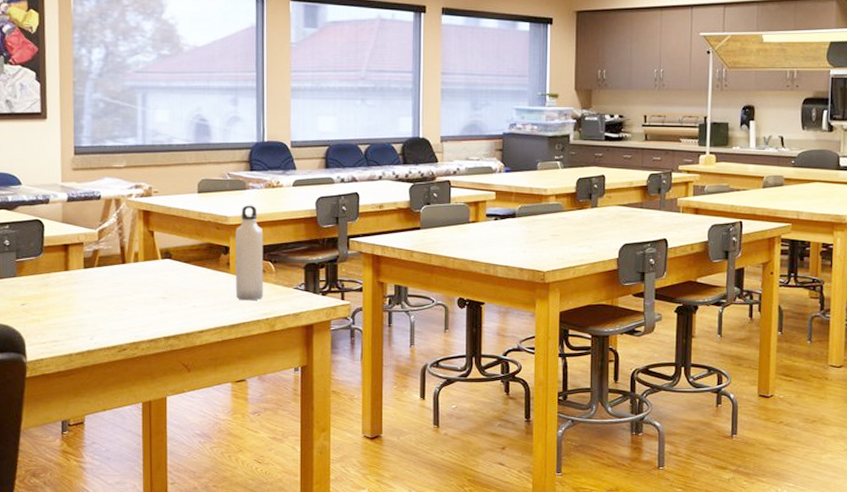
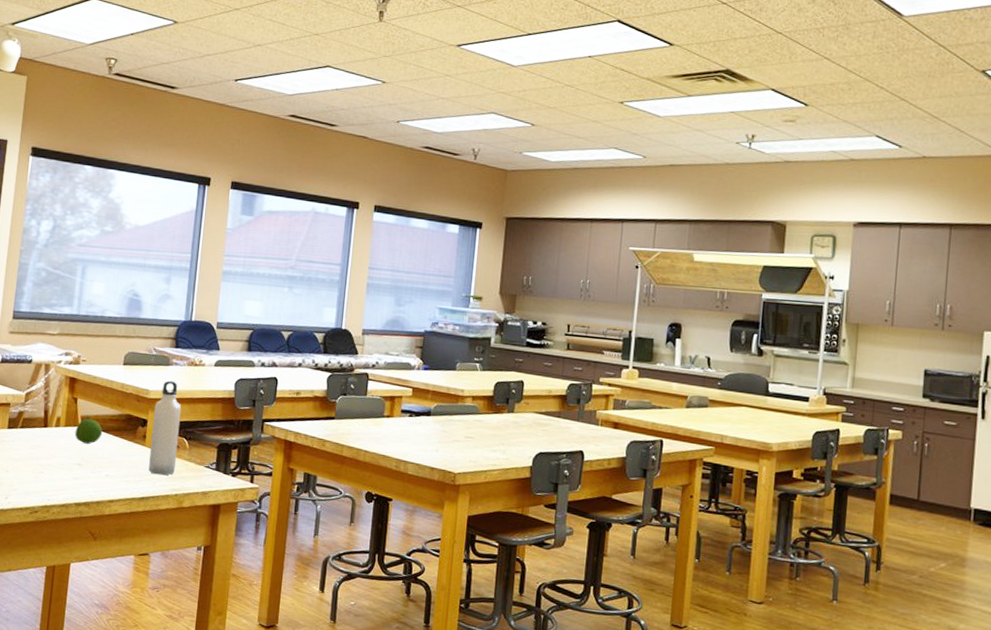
lime: none [155,251,184,276] -> present [75,418,103,444]

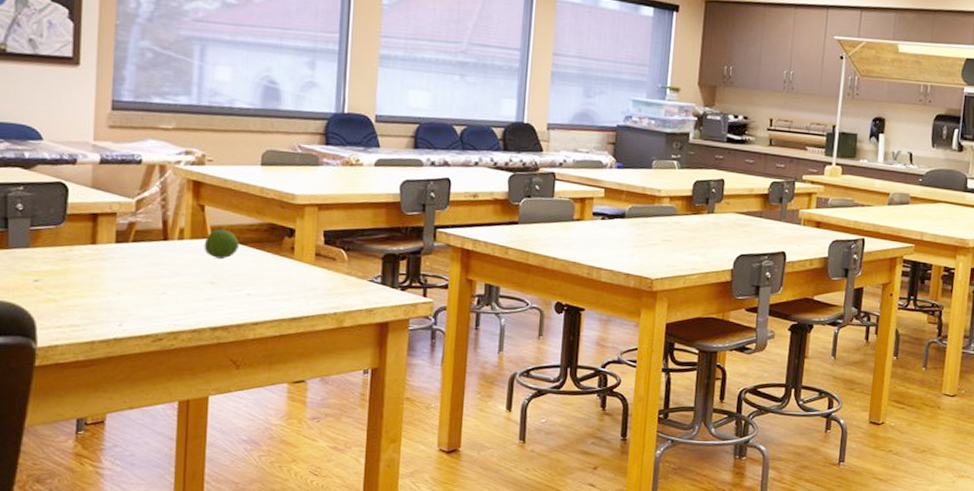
water bottle: present [148,380,182,475] -> none [300,183,337,292]

